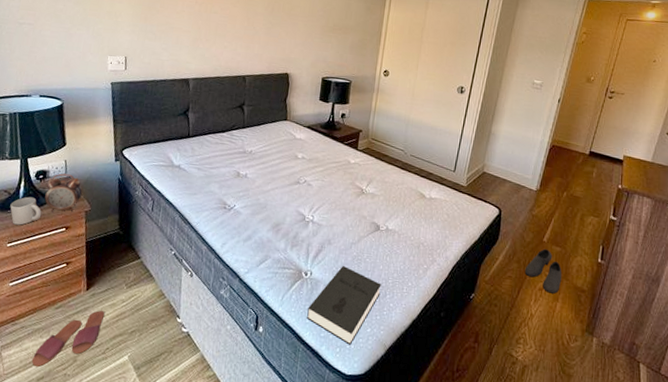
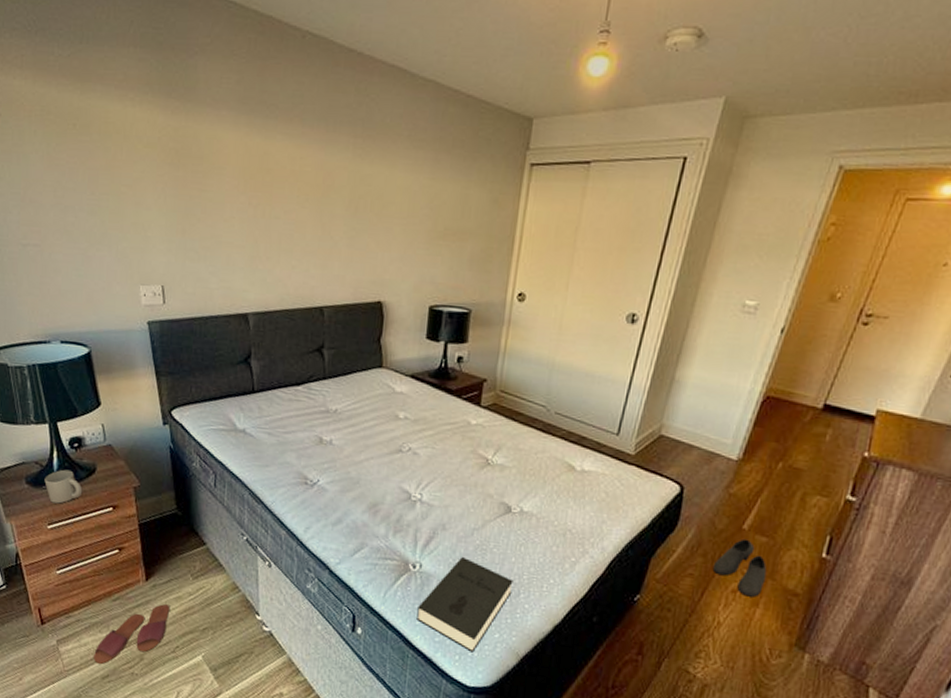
alarm clock: present [44,173,82,212] -> none [83,440,127,488]

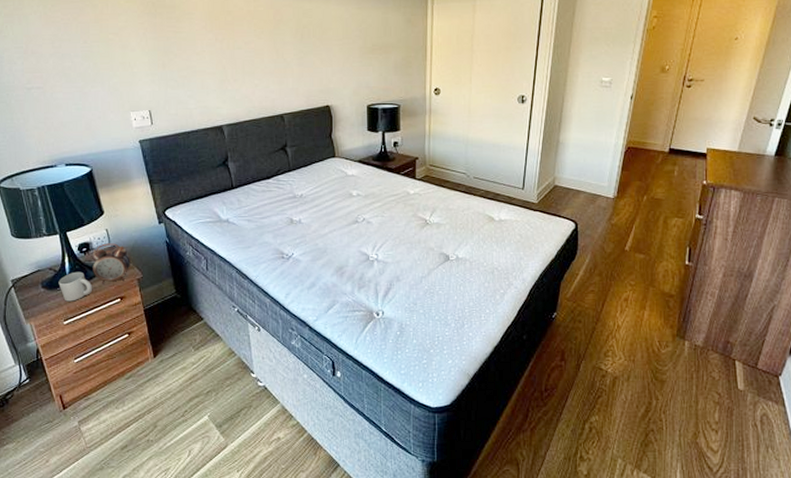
alarm clock: none [83,440,127,488] -> present [91,243,131,284]
slippers: present [94,604,169,664] -> none [113,376,176,436]
booklet: present [416,557,513,653] -> none [384,301,458,379]
shoe: present [712,538,767,598] -> none [607,258,648,302]

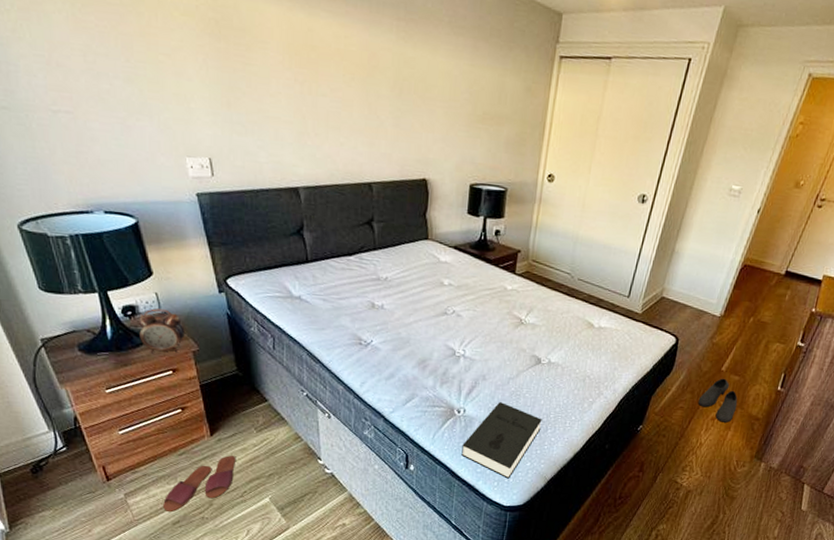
mug: present [58,271,93,302] -> none [98,336,140,369]
slippers: none [113,376,176,436] -> present [163,456,235,512]
booklet: none [384,301,458,379] -> present [461,402,542,479]
shoe: none [607,258,648,302] -> present [698,378,738,423]

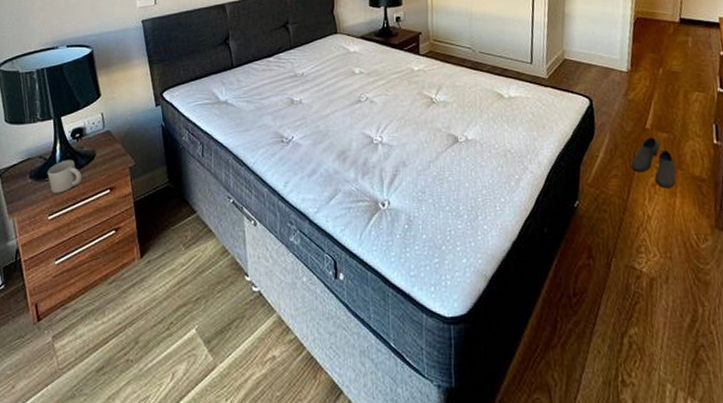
mug: none [98,336,140,369] -> present [47,159,83,193]
alarm clock: present [137,308,185,354] -> none [83,128,124,174]
slippers: present [163,456,235,512] -> none [89,280,163,355]
booklet: present [461,402,542,479] -> none [391,189,471,281]

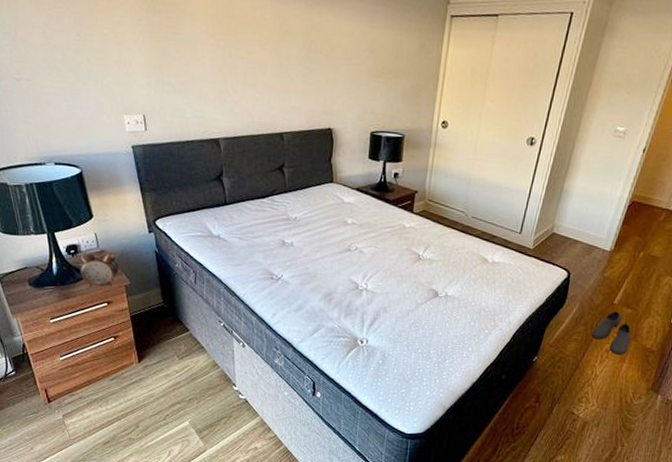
mug: present [47,159,83,193] -> none [45,272,80,302]
alarm clock: none [83,128,124,174] -> present [79,247,119,288]

